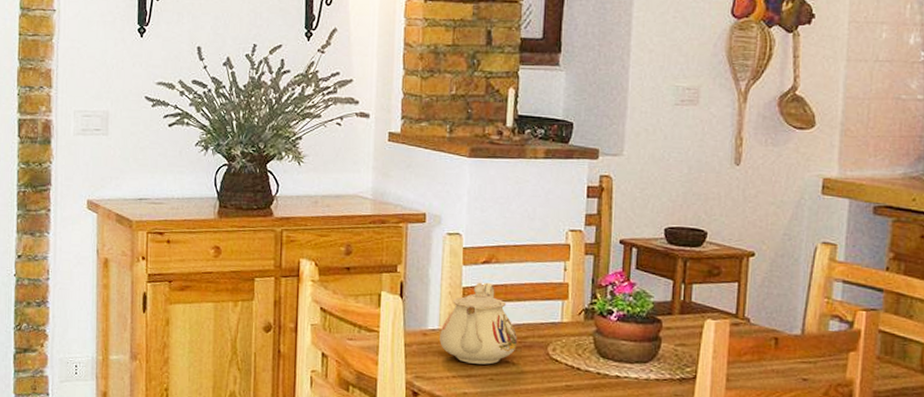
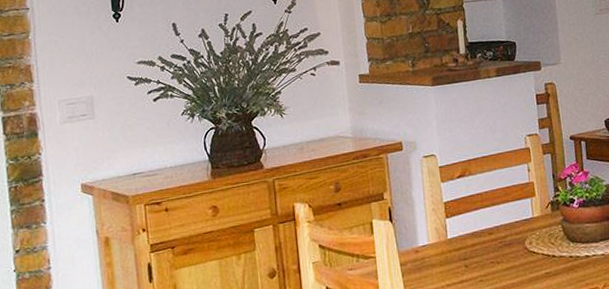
teapot: present [440,282,517,365] -> none [430,194,498,271]

